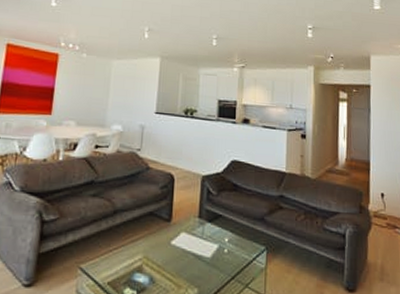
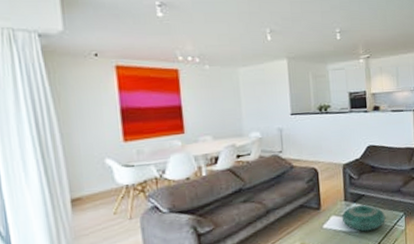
decorative bowl: none [193,225,244,260] -> present [341,205,386,232]

